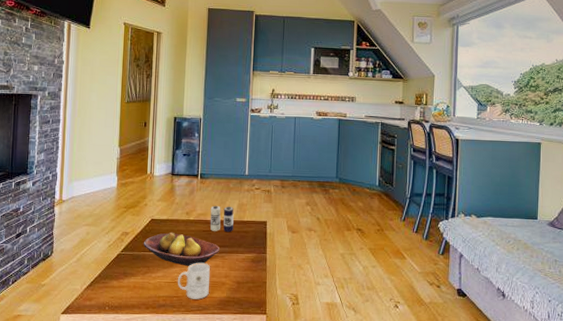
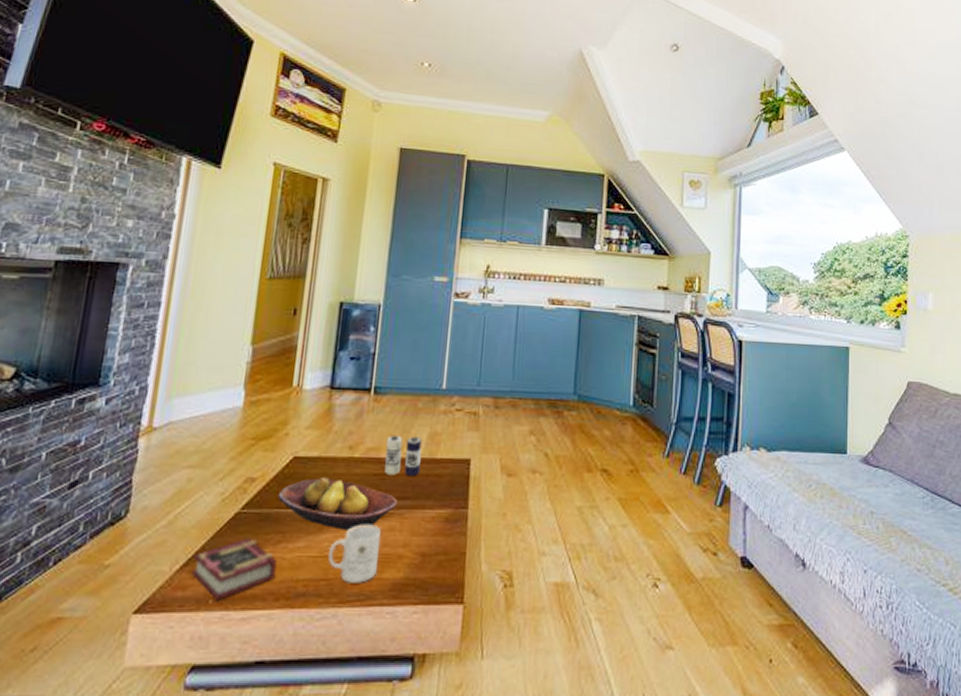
book: none [93,270,145,308] -> present [190,538,277,601]

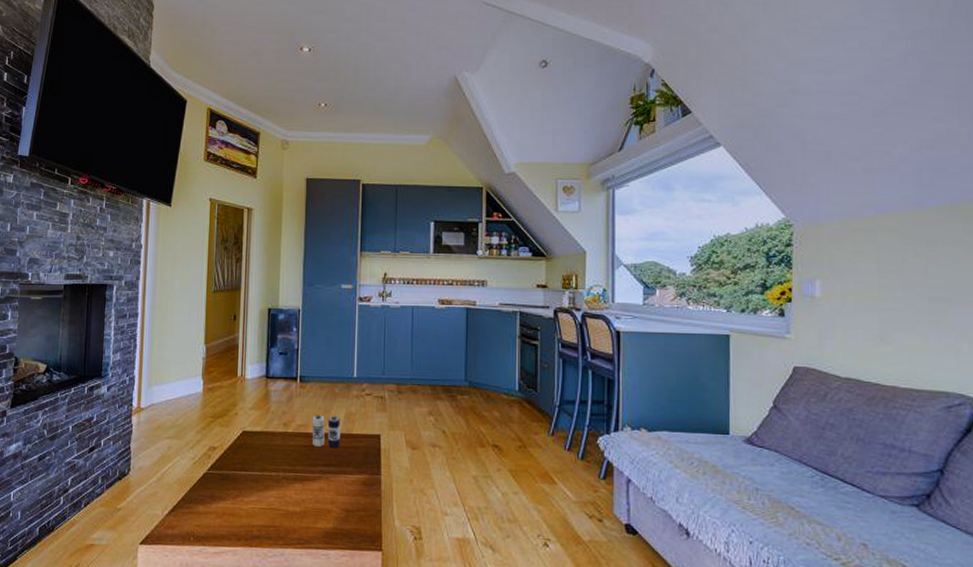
book: present [190,538,277,601] -> none [176,492,236,538]
fruit bowl: present [277,476,397,530] -> none [233,447,324,489]
mug: present [328,524,381,583] -> none [274,484,313,530]

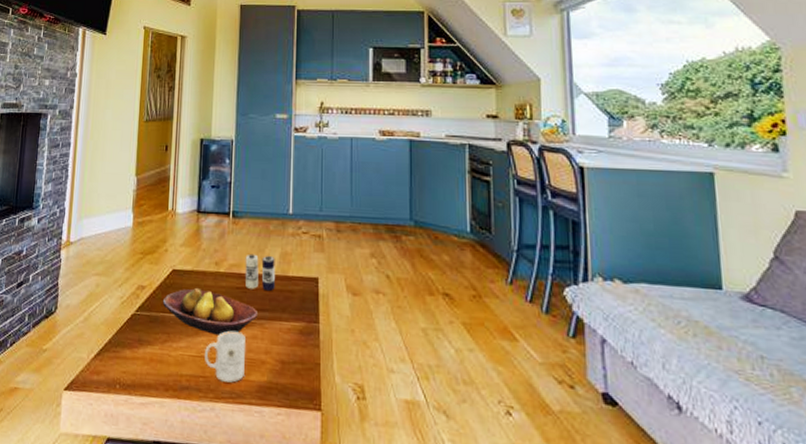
fruit bowl: none [233,447,324,489] -> present [162,287,257,335]
mug: none [274,484,313,530] -> present [205,331,245,383]

